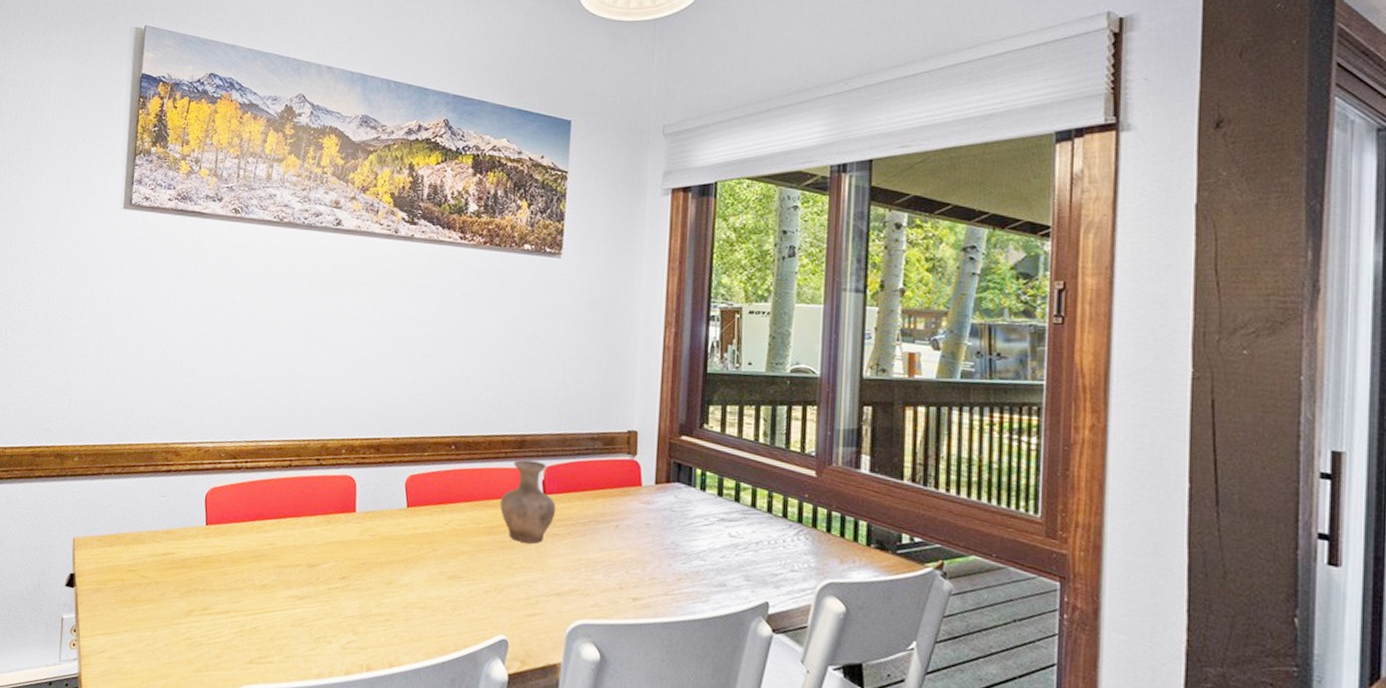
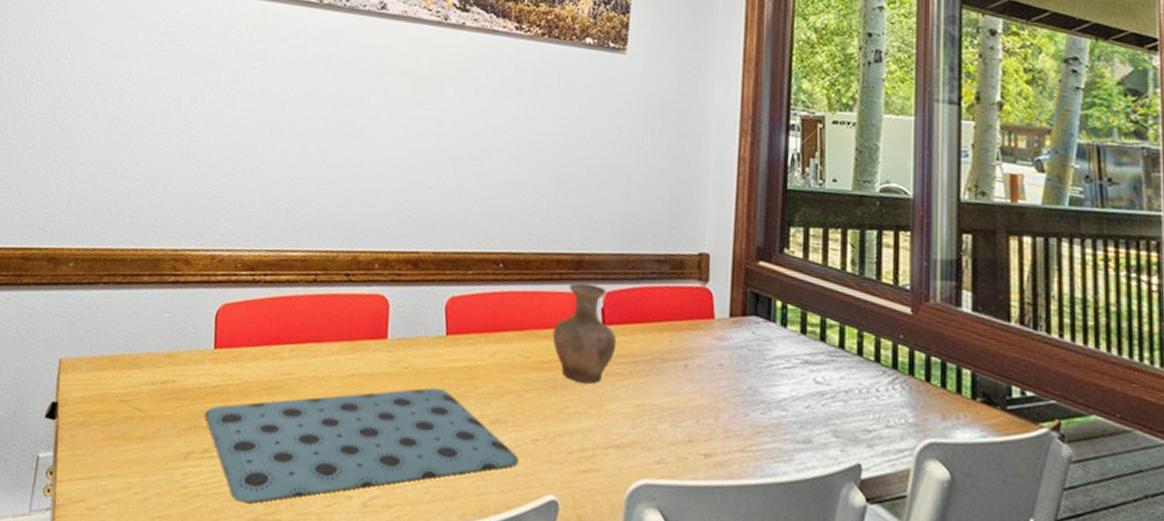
placemat: none [202,551,473,650] -> present [205,388,518,503]

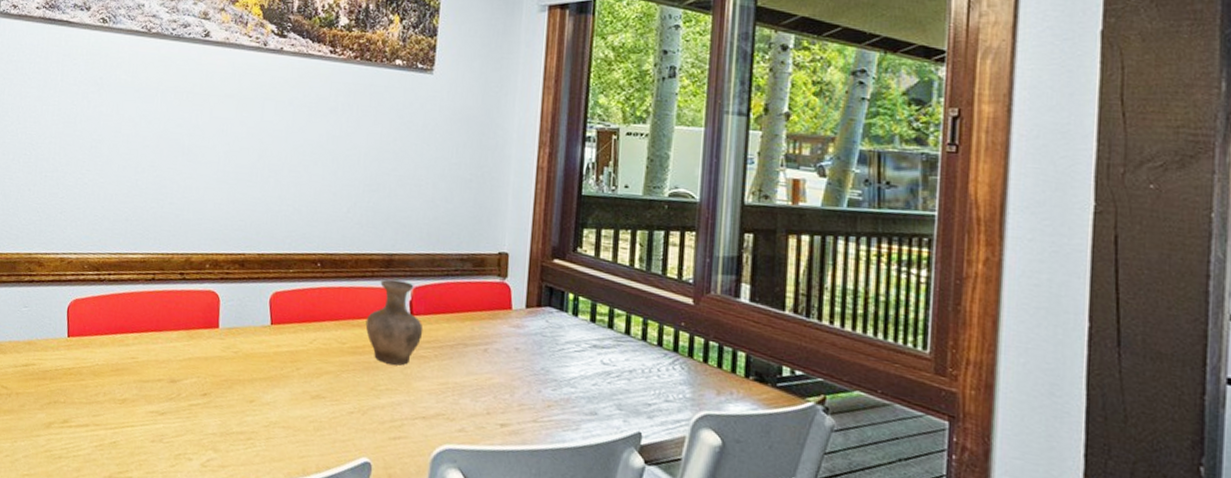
placemat: present [205,388,518,503] -> none [63,369,336,464]

